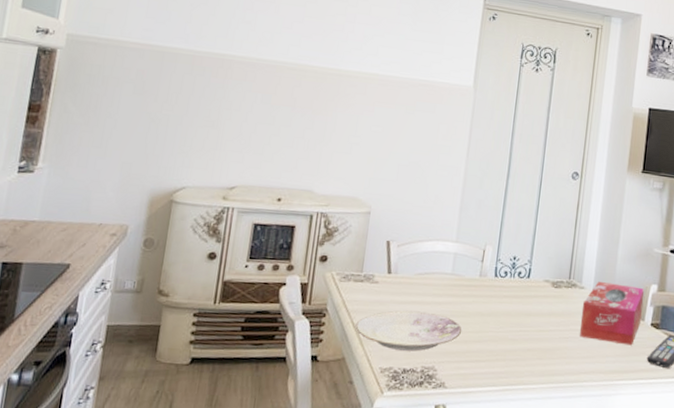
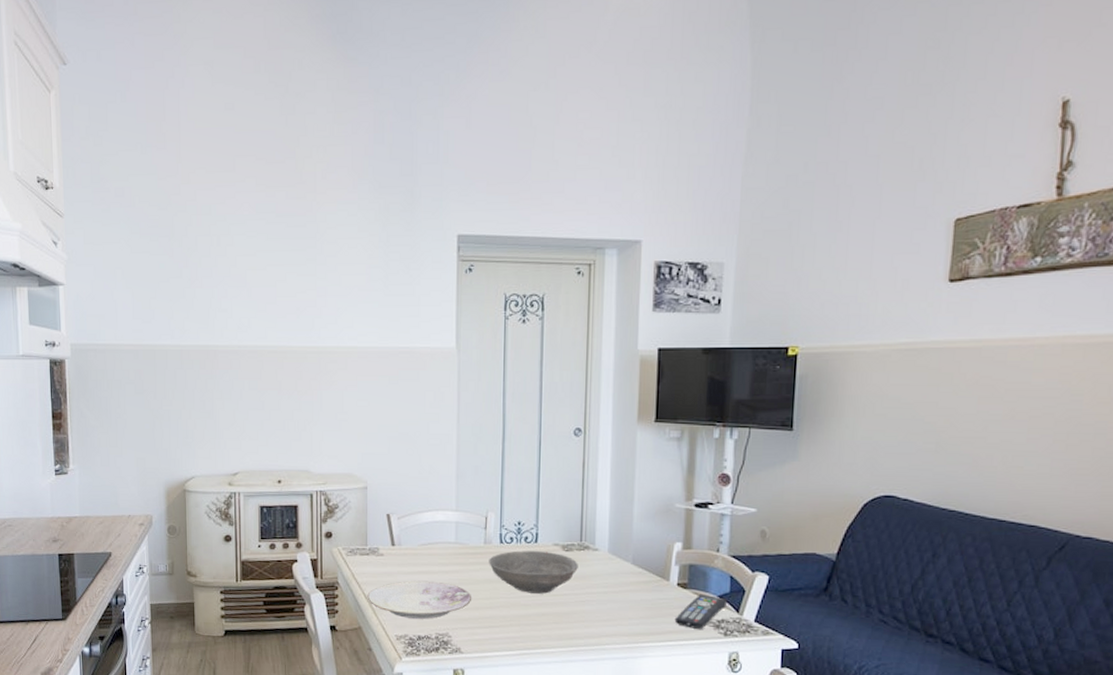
bowl: none [482,285,565,329] -> present [489,551,578,594]
tissue box: present [580,282,645,346] -> none [597,543,668,607]

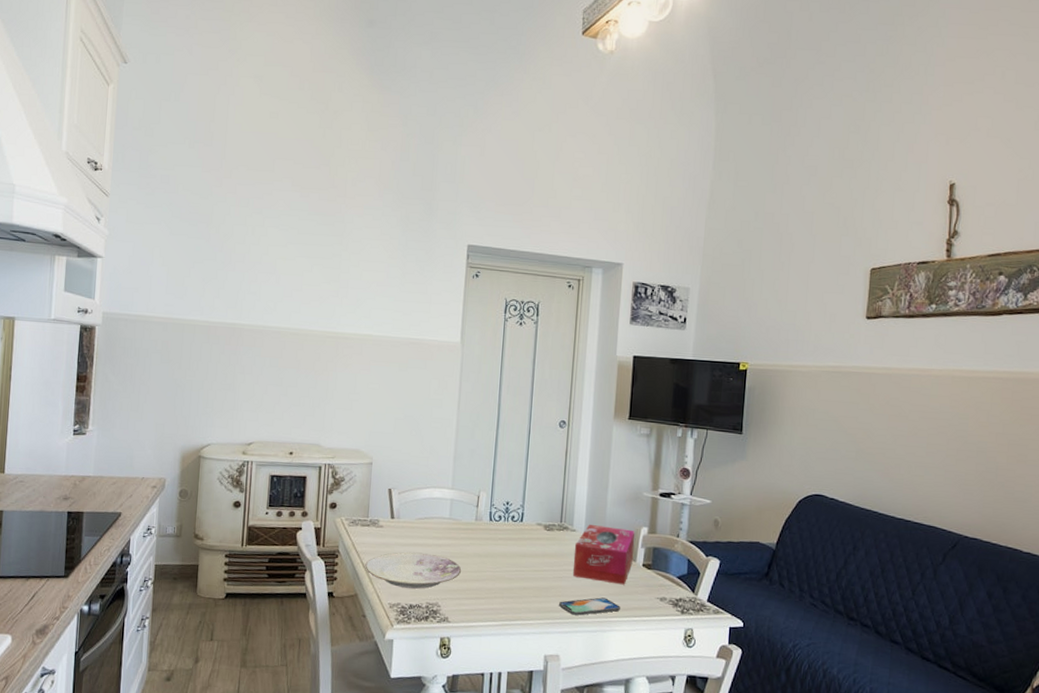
bowl: present [489,551,578,594] -> none [478,528,558,569]
smartphone: none [583,621,653,642] -> present [559,597,620,616]
tissue box: none [597,543,668,607] -> present [573,525,636,585]
remote control: present [674,594,728,629] -> none [639,574,685,607]

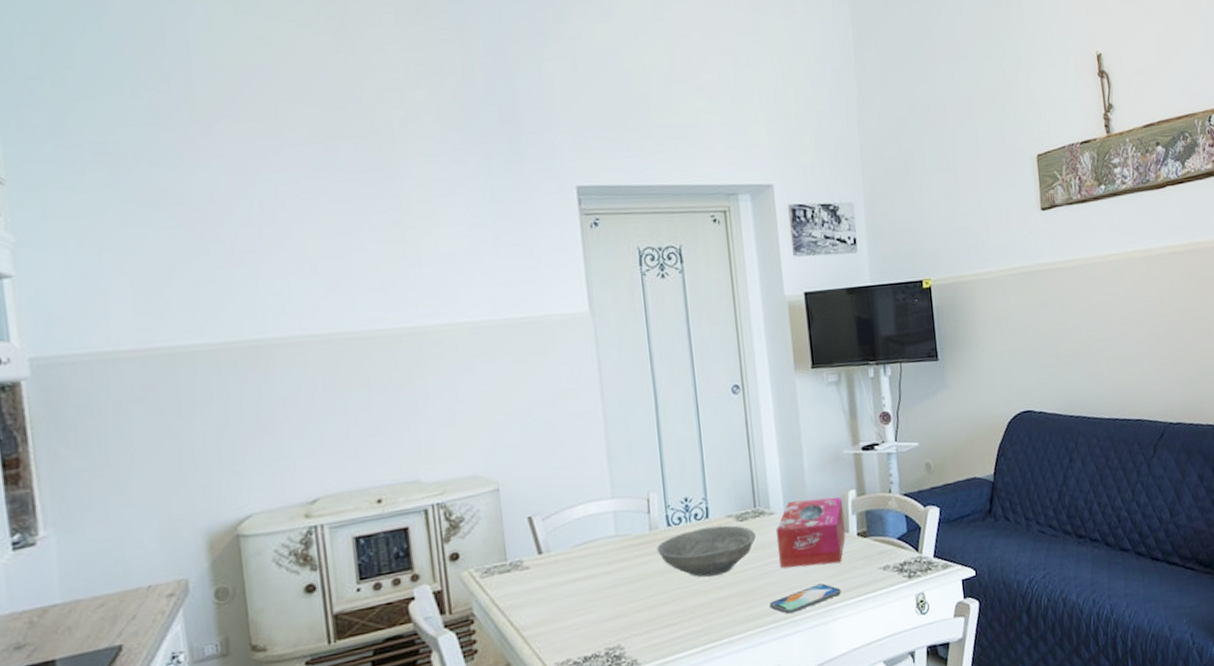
plate: present [365,552,462,589] -> none [513,585,644,640]
bowl: none [478,528,558,569] -> present [657,525,756,577]

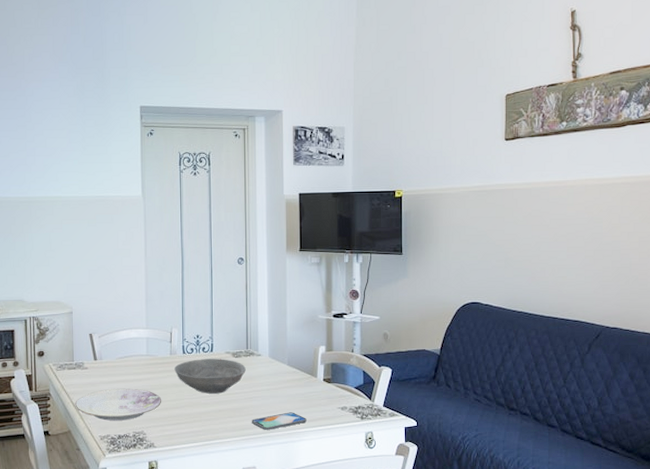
plate: none [513,585,644,640] -> present [75,388,162,421]
tissue box: present [775,496,846,569] -> none [261,348,315,399]

